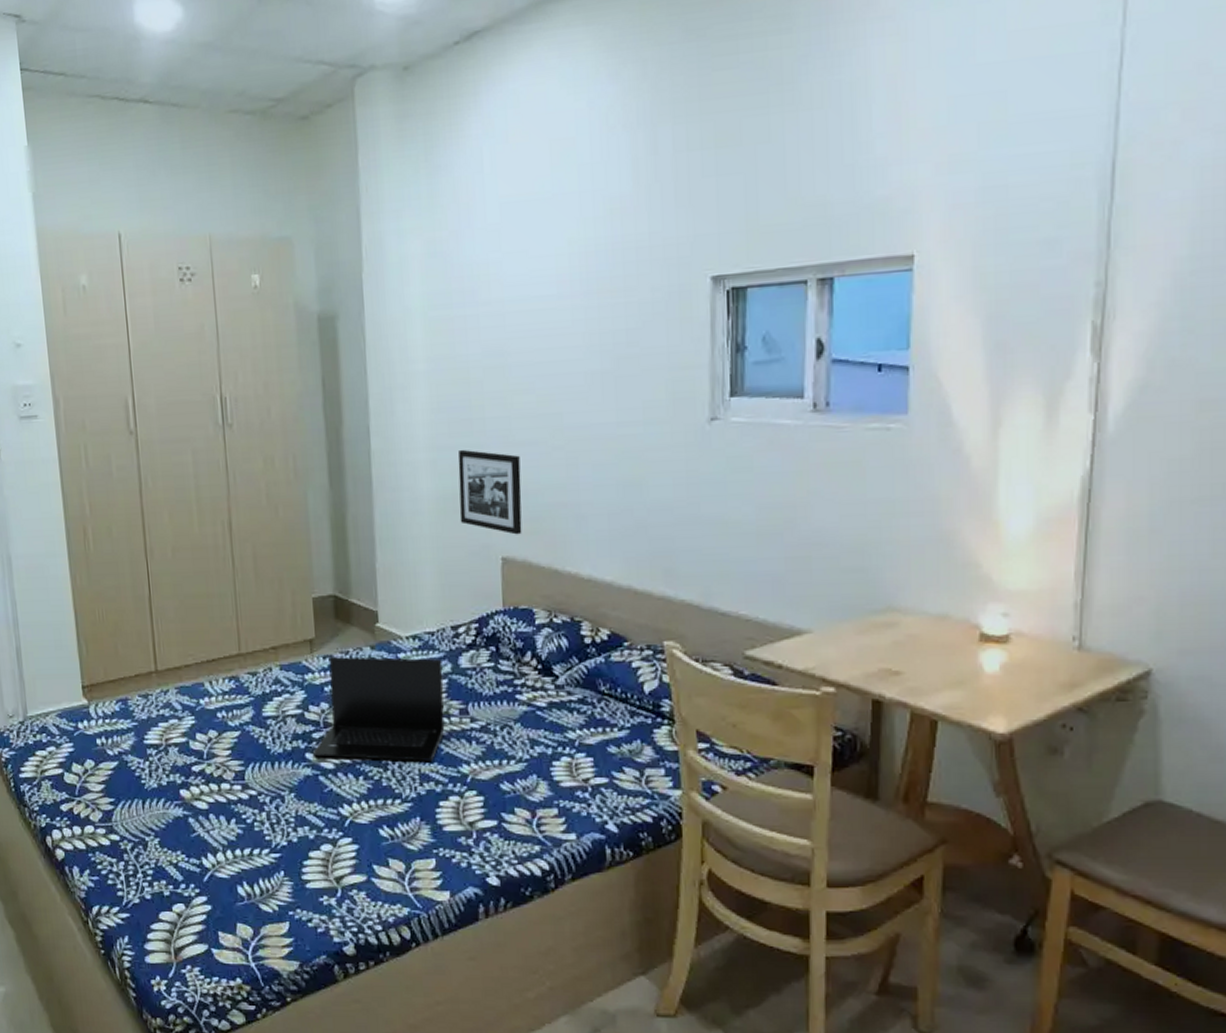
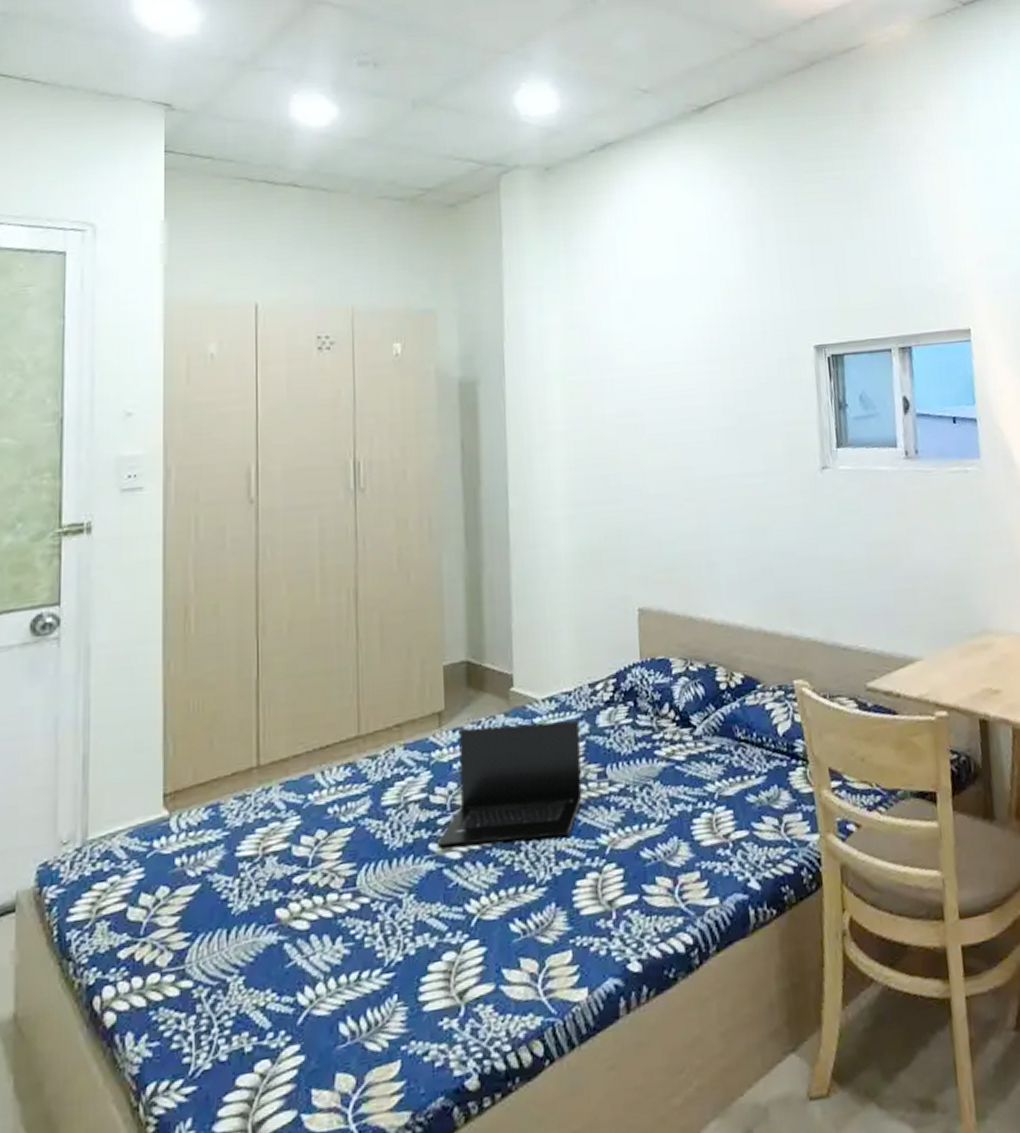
picture frame: present [458,449,522,535] -> none [595,504,658,585]

